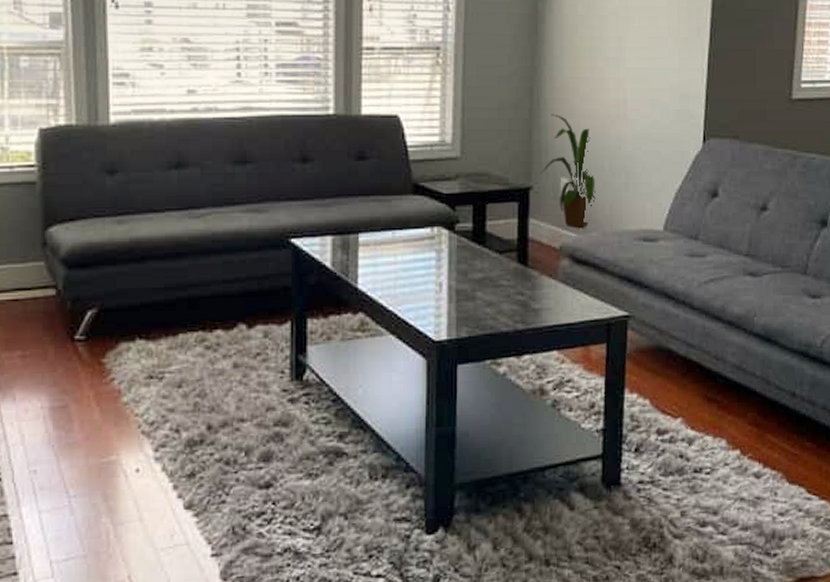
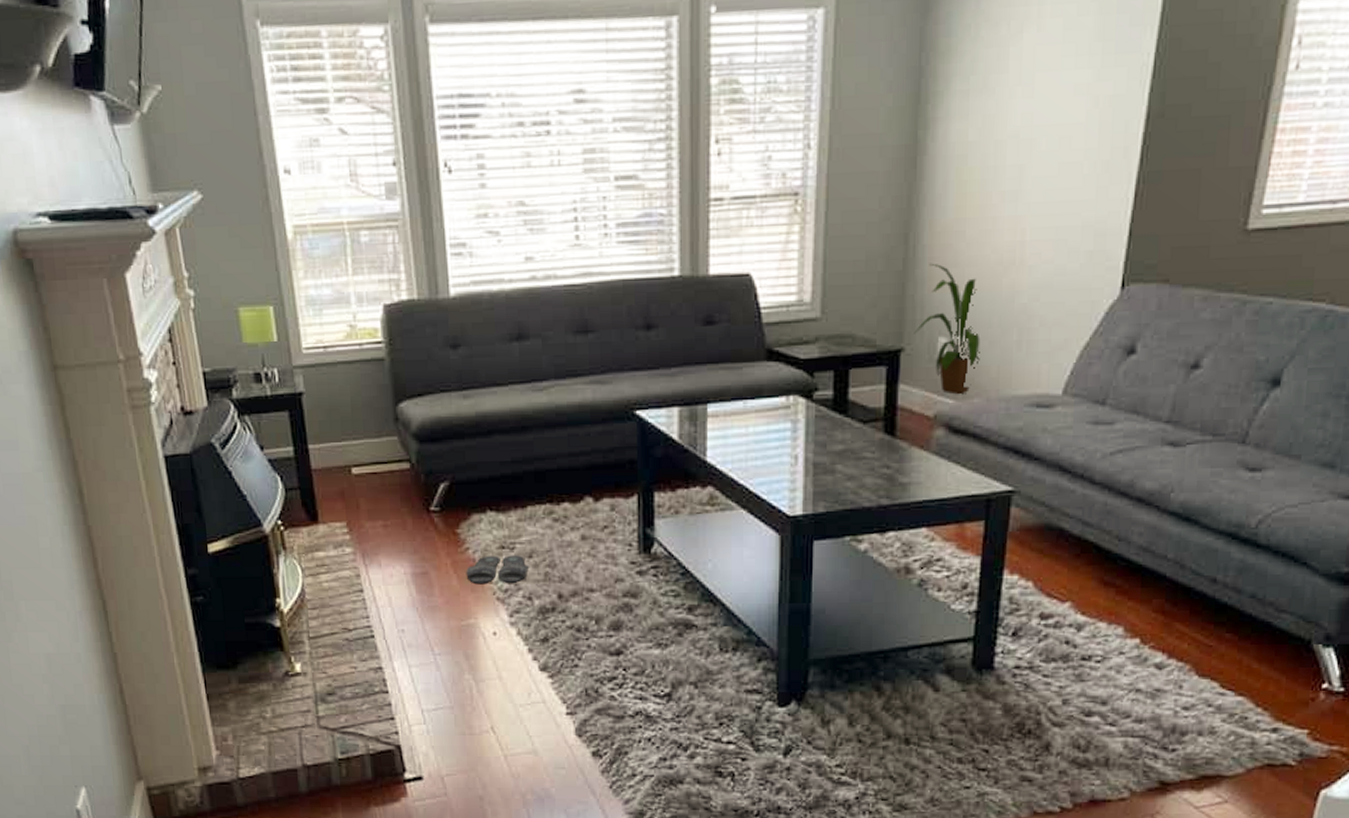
slippers: none [110,385,179,418] -> present [466,555,530,585]

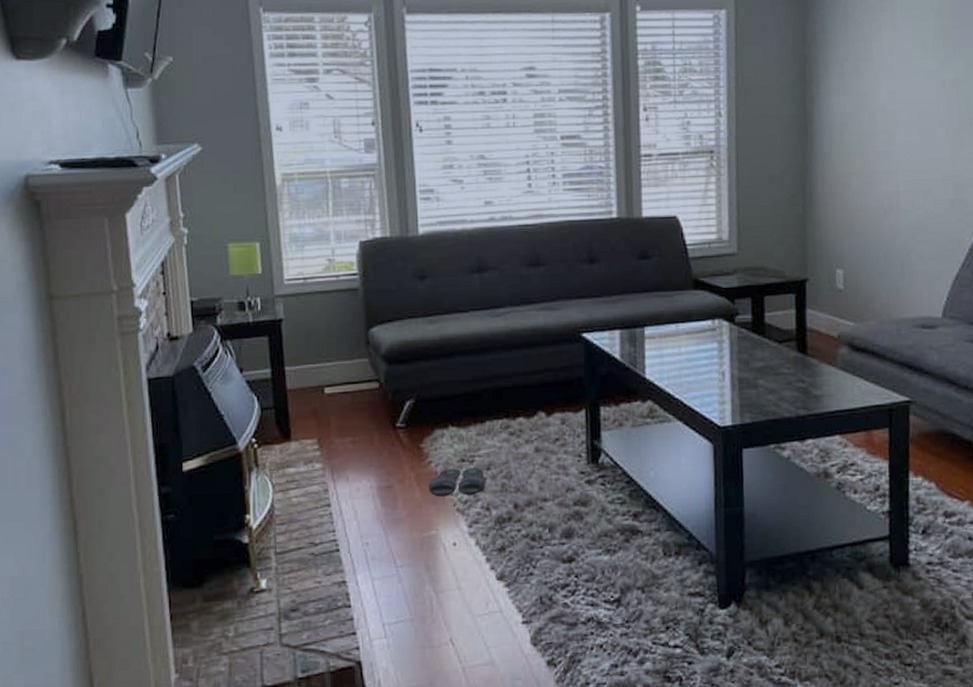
house plant: present [914,263,980,395] -> none [815,208,872,318]

